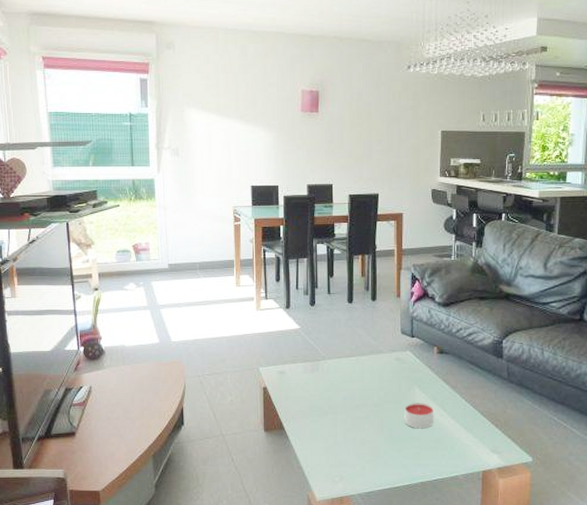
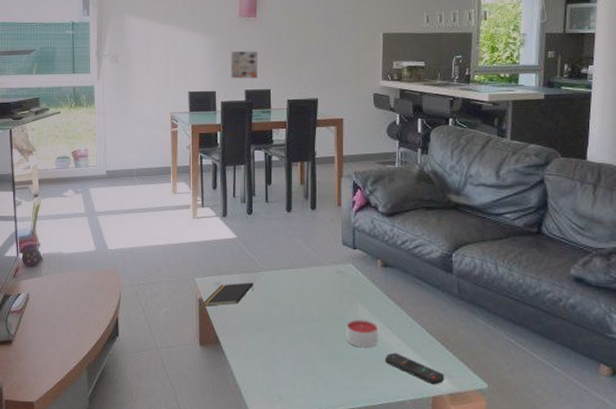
notepad: none [268,370,317,394] -> present [204,282,255,307]
wall art: none [293,146,320,174] -> present [231,51,258,79]
remote control: none [440,432,494,460] -> present [385,352,445,385]

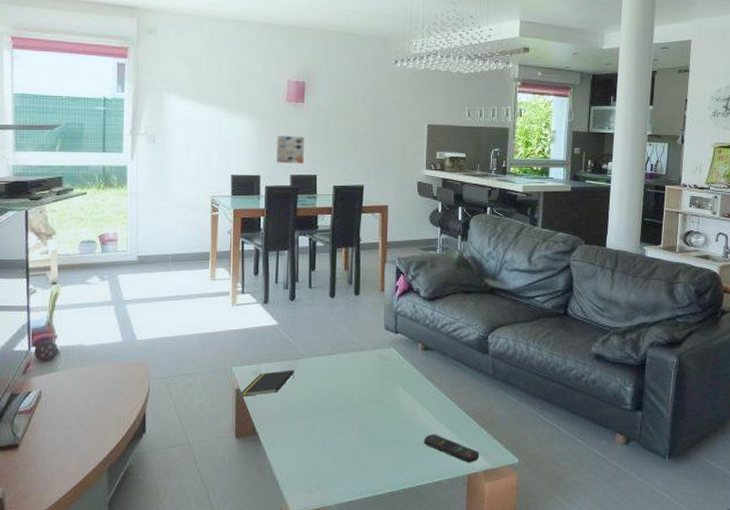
candle: present [346,319,379,348] -> none [387,403,418,431]

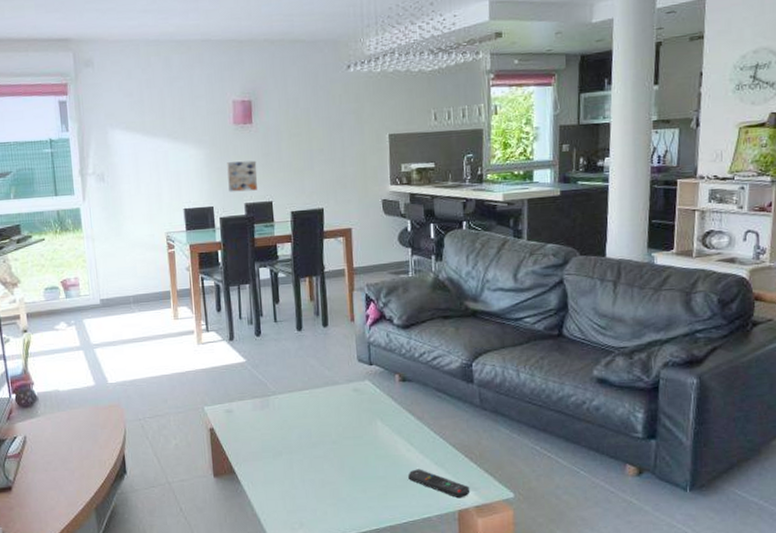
notepad: present [241,370,295,397] -> none [215,407,268,436]

